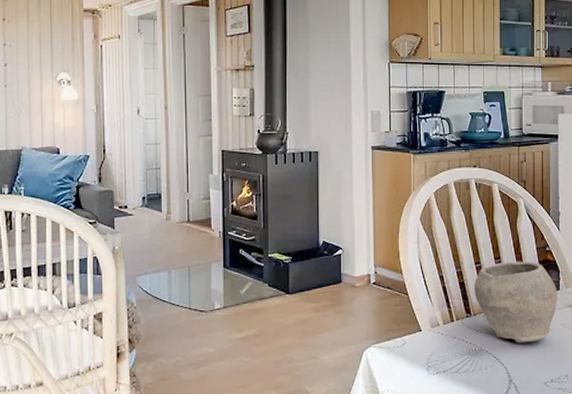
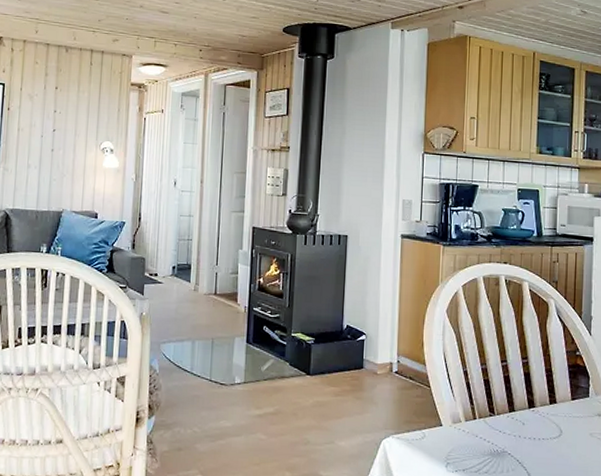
bowl: present [474,261,558,343] -> none [499,362,587,449]

